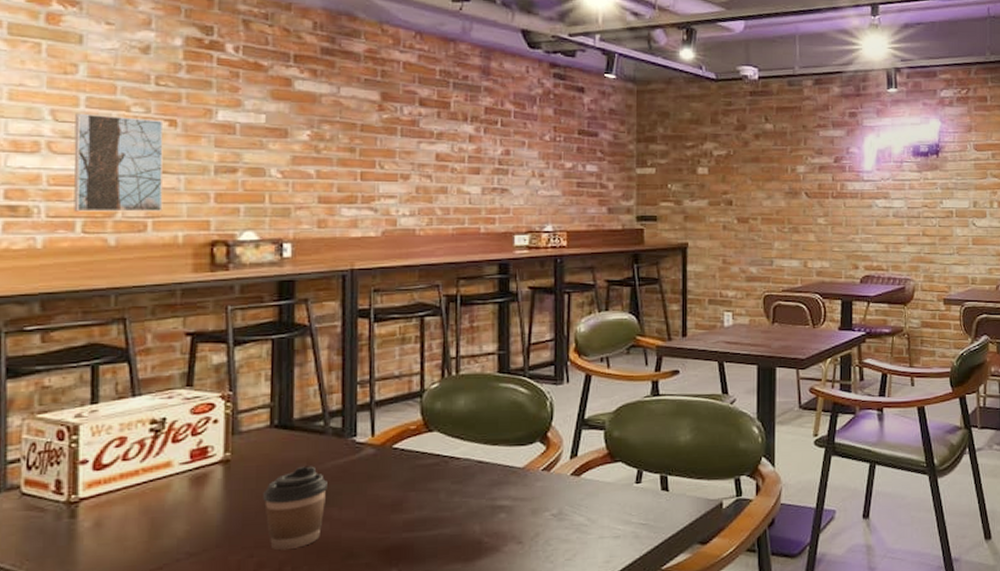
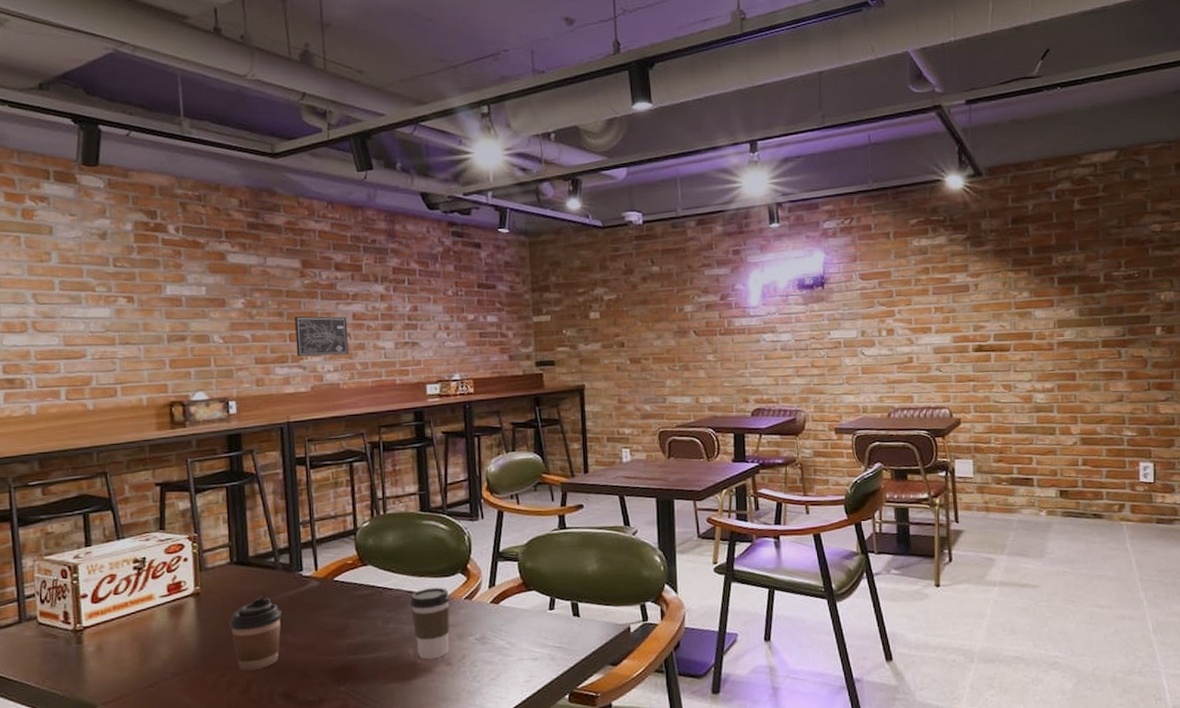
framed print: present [73,113,164,212] -> none [52,295,128,382]
wall art: none [368,152,429,198] -> present [295,316,349,357]
coffee cup: none [479,457,526,538] -> present [409,587,451,660]

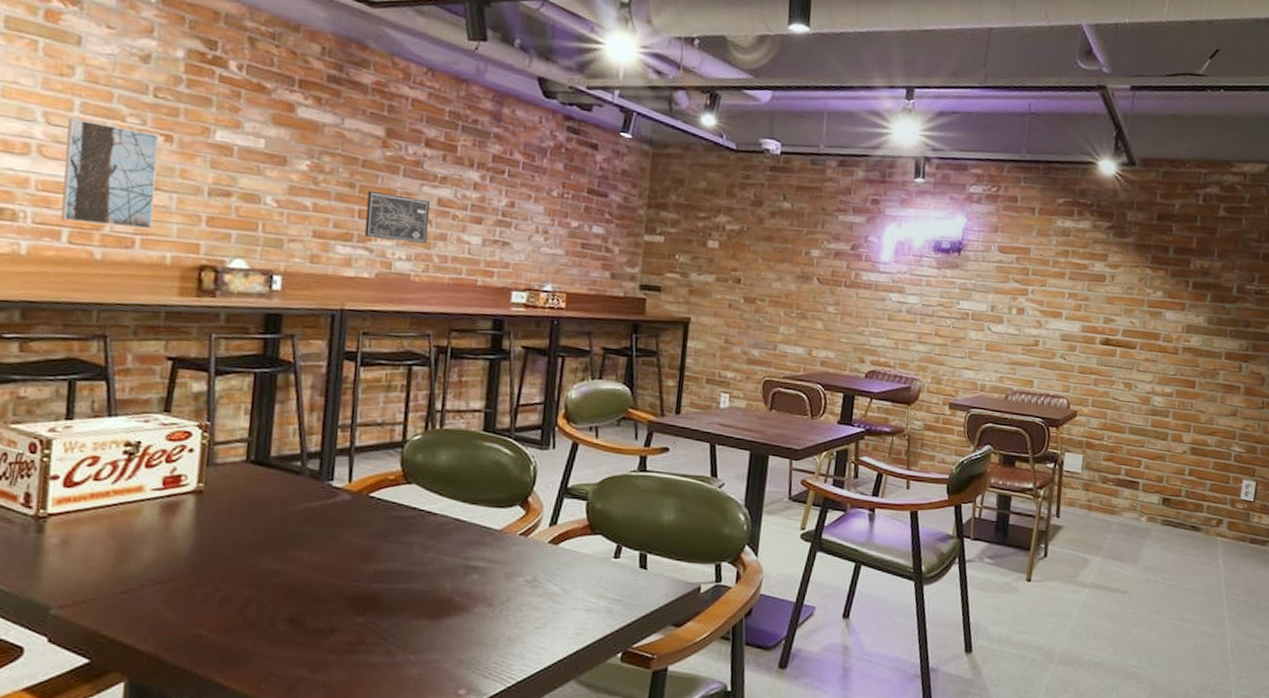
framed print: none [52,295,128,382] -> present [60,117,160,230]
coffee cup: present [229,597,282,671] -> none [233,505,300,588]
coffee cup: present [409,587,451,660] -> none [454,517,504,598]

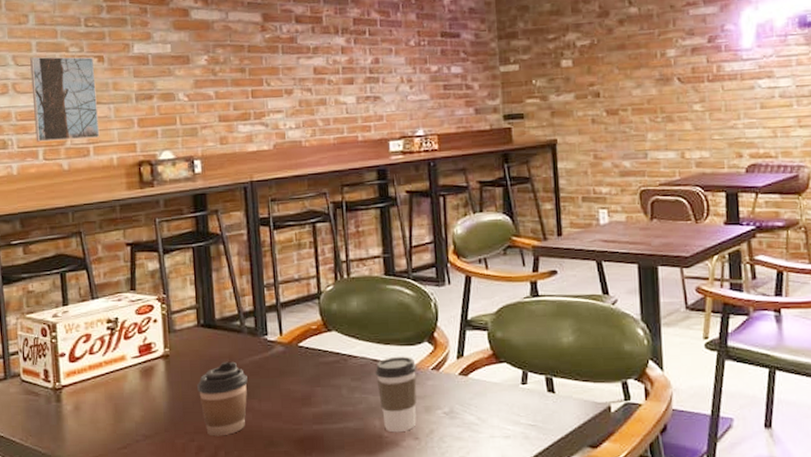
coffee cup: none [233,505,300,588] -> present [197,361,248,436]
wall art: present [364,190,431,244] -> none [256,71,310,114]
coffee cup: none [454,517,504,598] -> present [375,356,417,433]

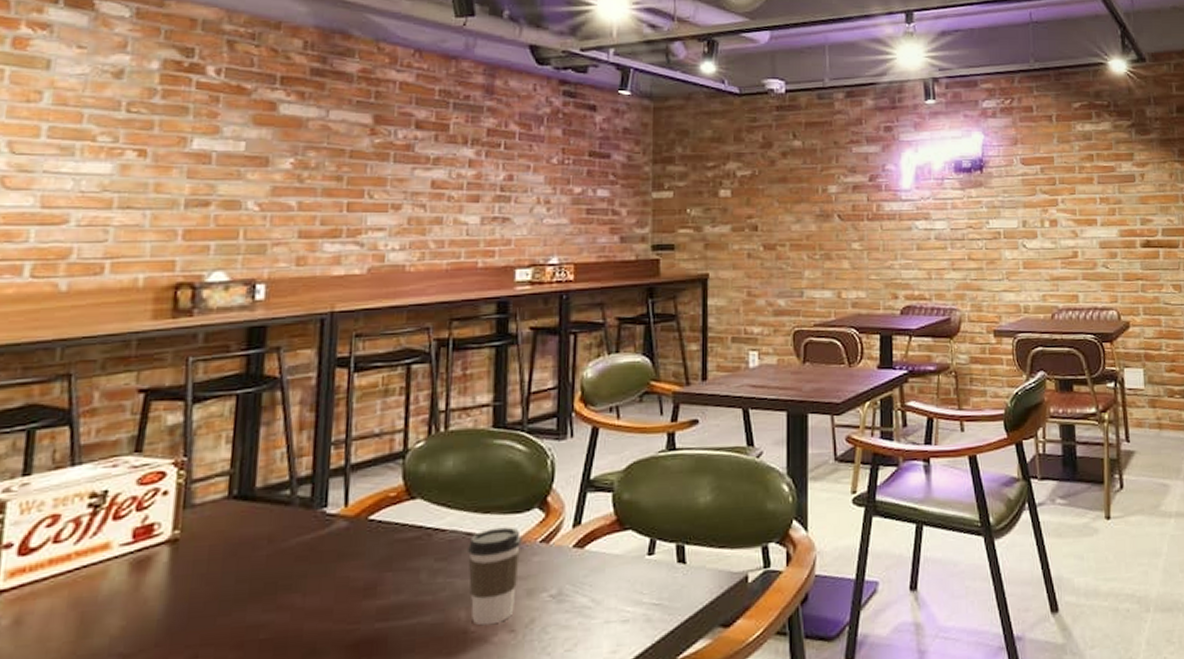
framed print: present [30,56,100,142] -> none [23,144,133,254]
coffee cup: present [197,361,248,436] -> none [214,543,291,648]

